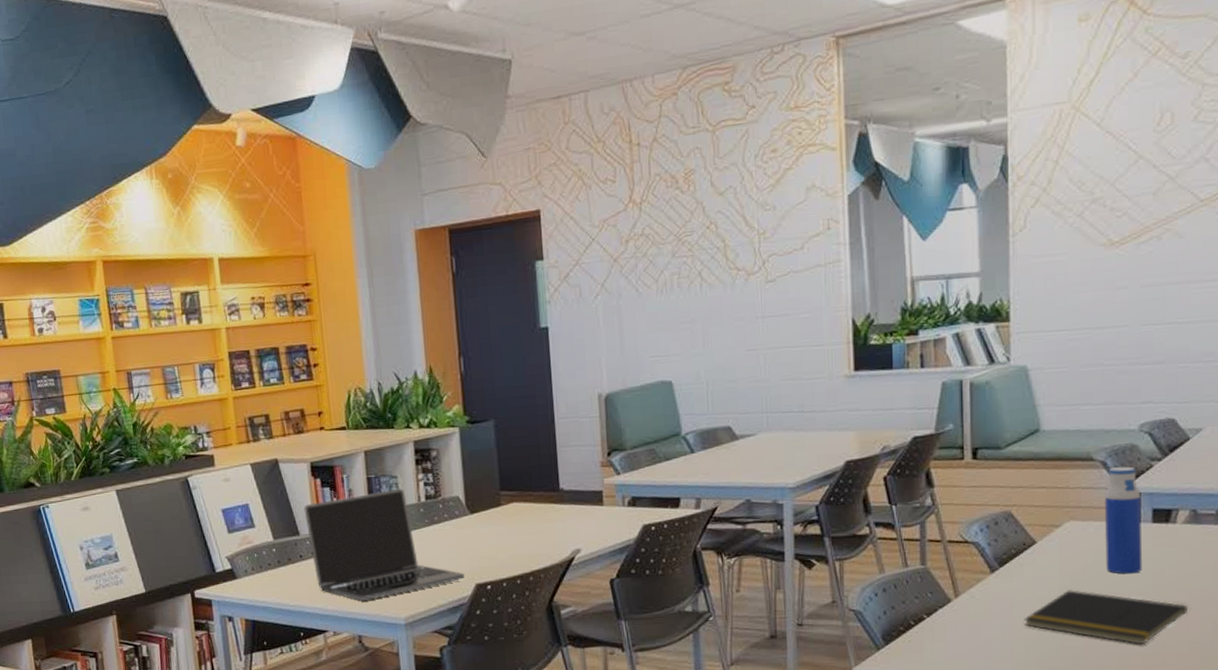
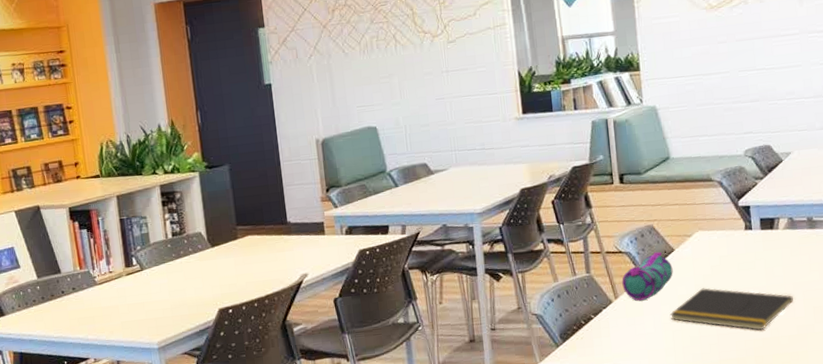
laptop: present [304,488,465,601] -> none [64,227,209,330]
pencil case: none [965,543,1033,602] -> present [622,251,673,302]
water bottle: present [1105,466,1143,574] -> none [723,185,757,273]

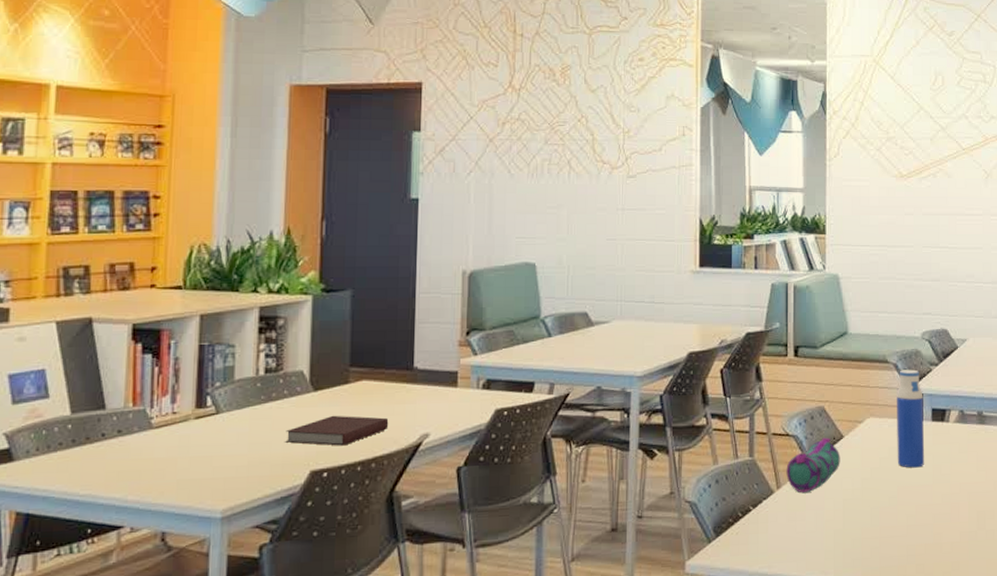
notebook: none [195,263,274,289] -> present [285,415,389,446]
notepad: present [669,288,793,331] -> none [832,482,958,535]
water bottle: none [723,185,757,273] -> present [897,369,925,468]

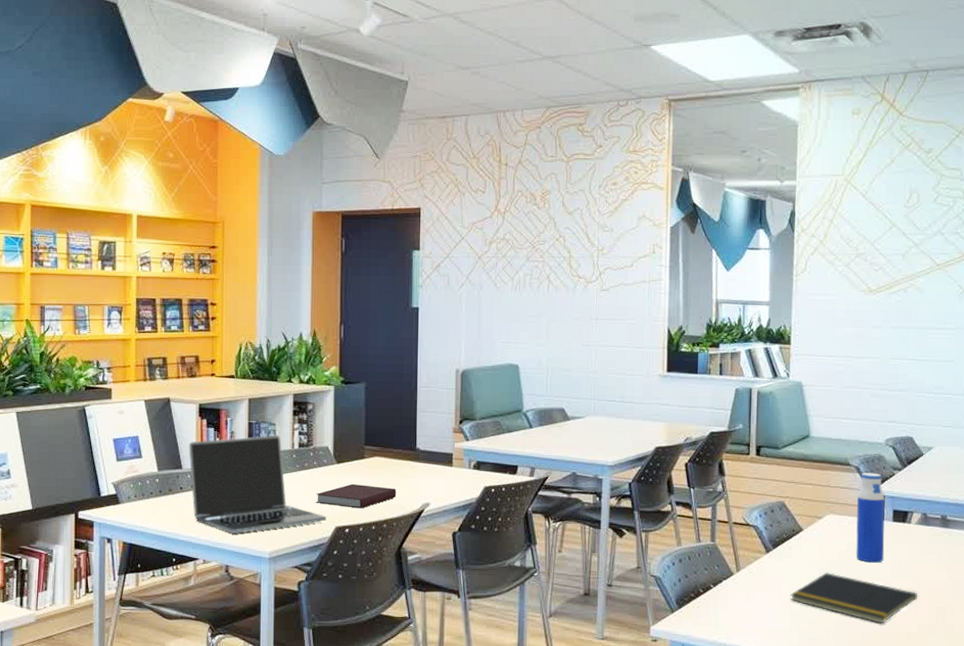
laptop: none [115,359,299,490] -> present [189,435,326,534]
pencil case: present [786,437,840,494] -> none [746,529,799,578]
notepad: none [832,482,958,535] -> present [790,573,917,624]

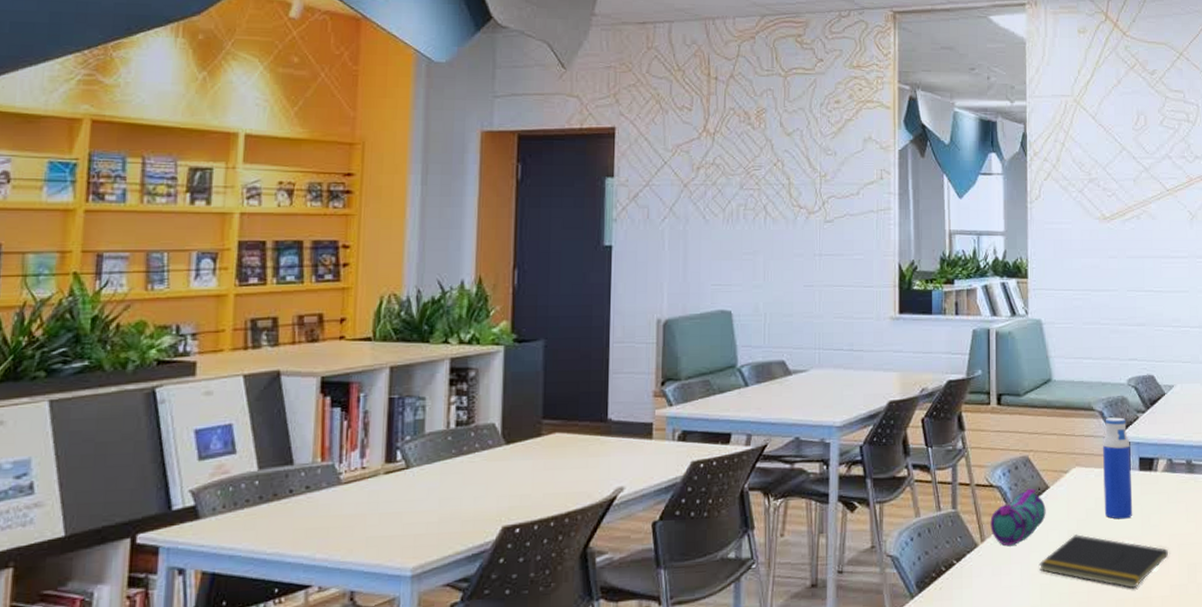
laptop: present [189,435,326,534] -> none [304,412,491,547]
notebook: present [316,483,397,509] -> none [477,469,583,501]
pencil case: none [746,529,799,578] -> present [990,488,1046,547]

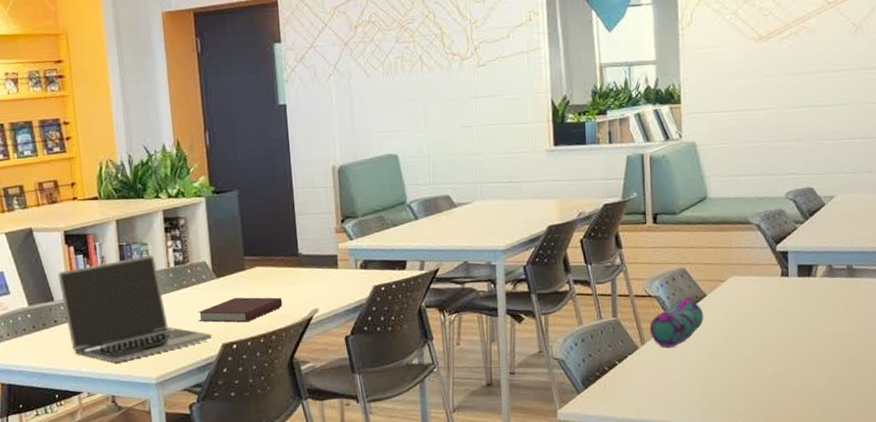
laptop: none [304,412,491,547] -> present [58,255,212,363]
notebook: none [477,469,583,501] -> present [198,297,283,323]
notepad: present [1038,534,1168,589] -> none [697,336,827,382]
water bottle: present [1103,417,1133,519] -> none [760,229,791,322]

